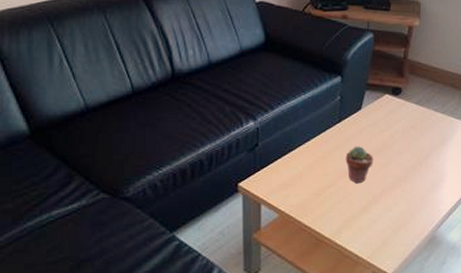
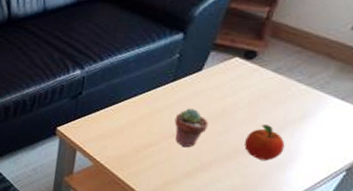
fruit: none [405,152,434,184] -> present [244,124,285,161]

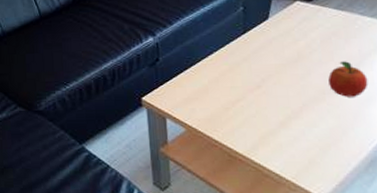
potted succulent: present [174,108,209,148] -> none [254,57,289,97]

